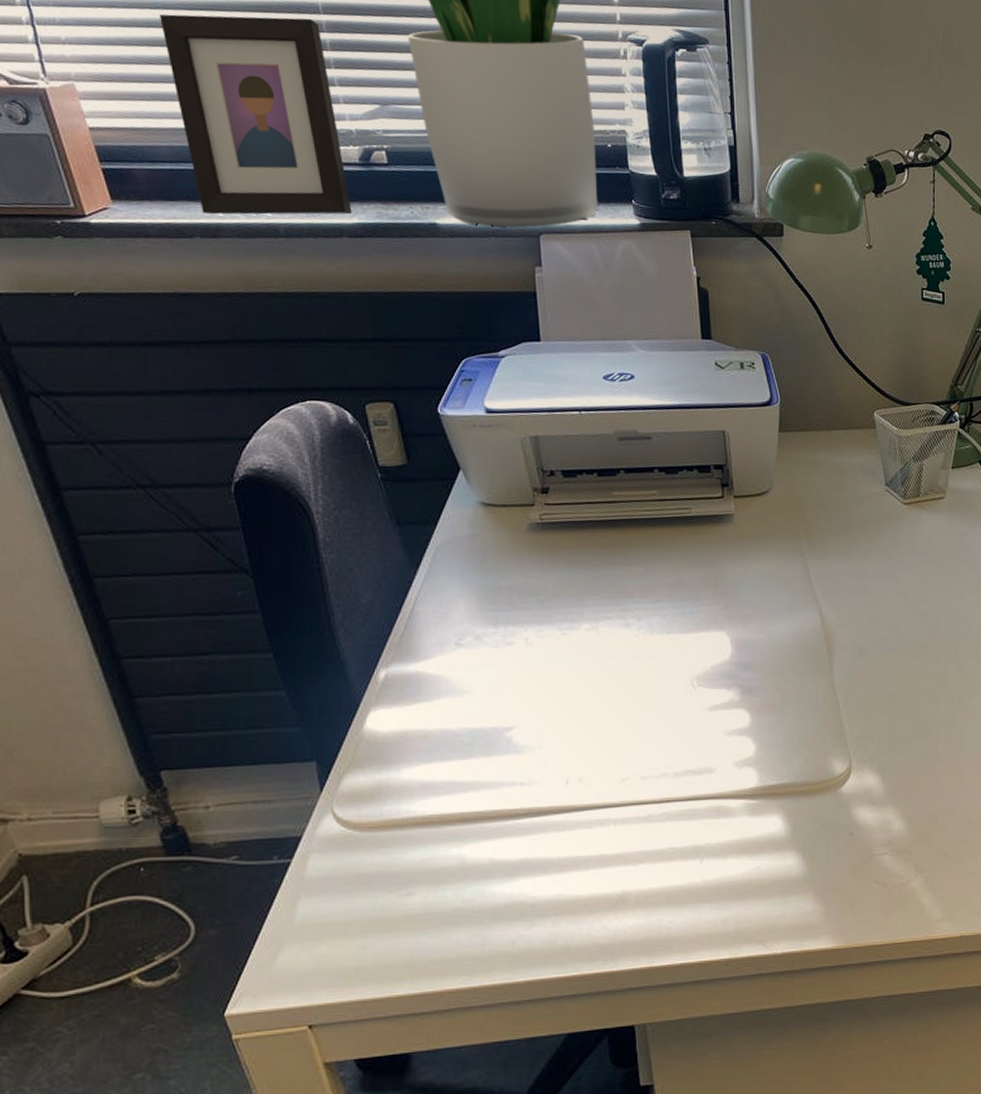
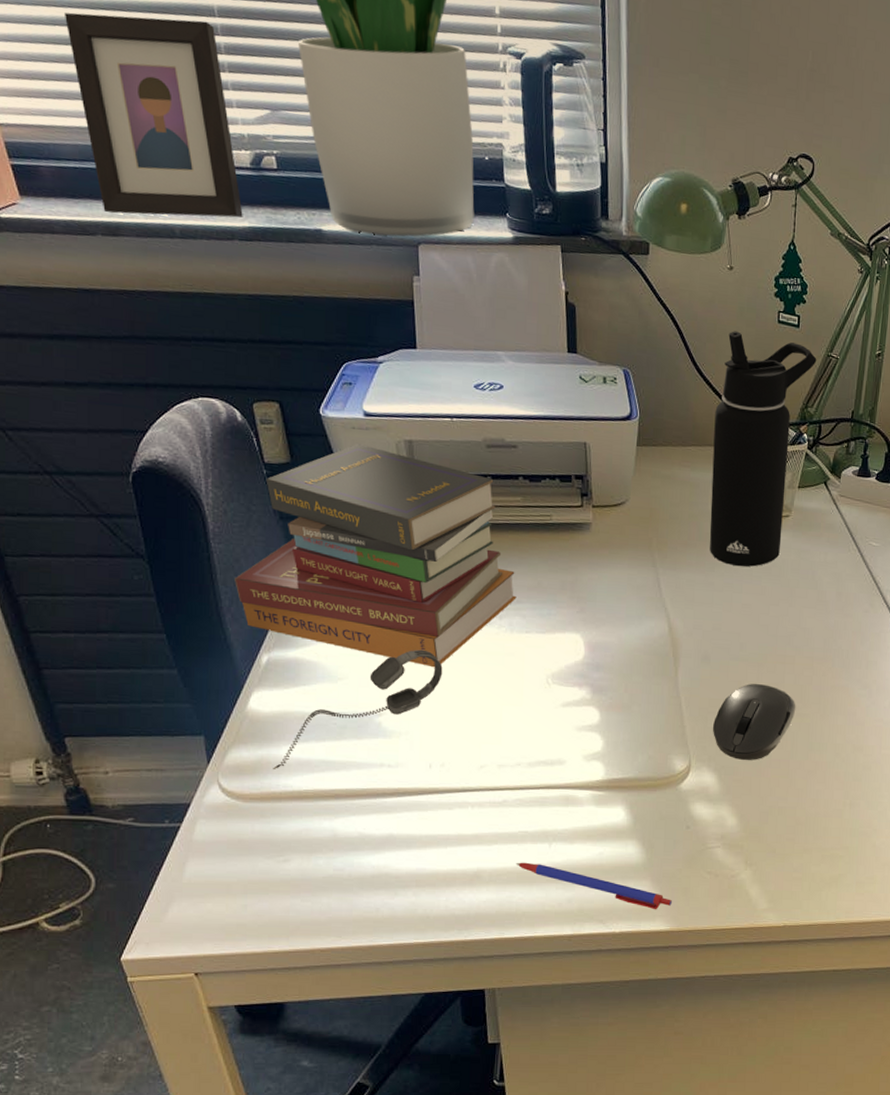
books: none [348,442,656,675] -> present [235,444,517,668]
headphones: none [393,656,578,794] -> present [273,649,443,769]
pen: none [664,881,838,927] -> present [516,862,672,910]
water bottle: none [860,310,964,552] -> present [709,331,817,567]
computer mouse: none [874,676,962,758] -> present [713,684,796,760]

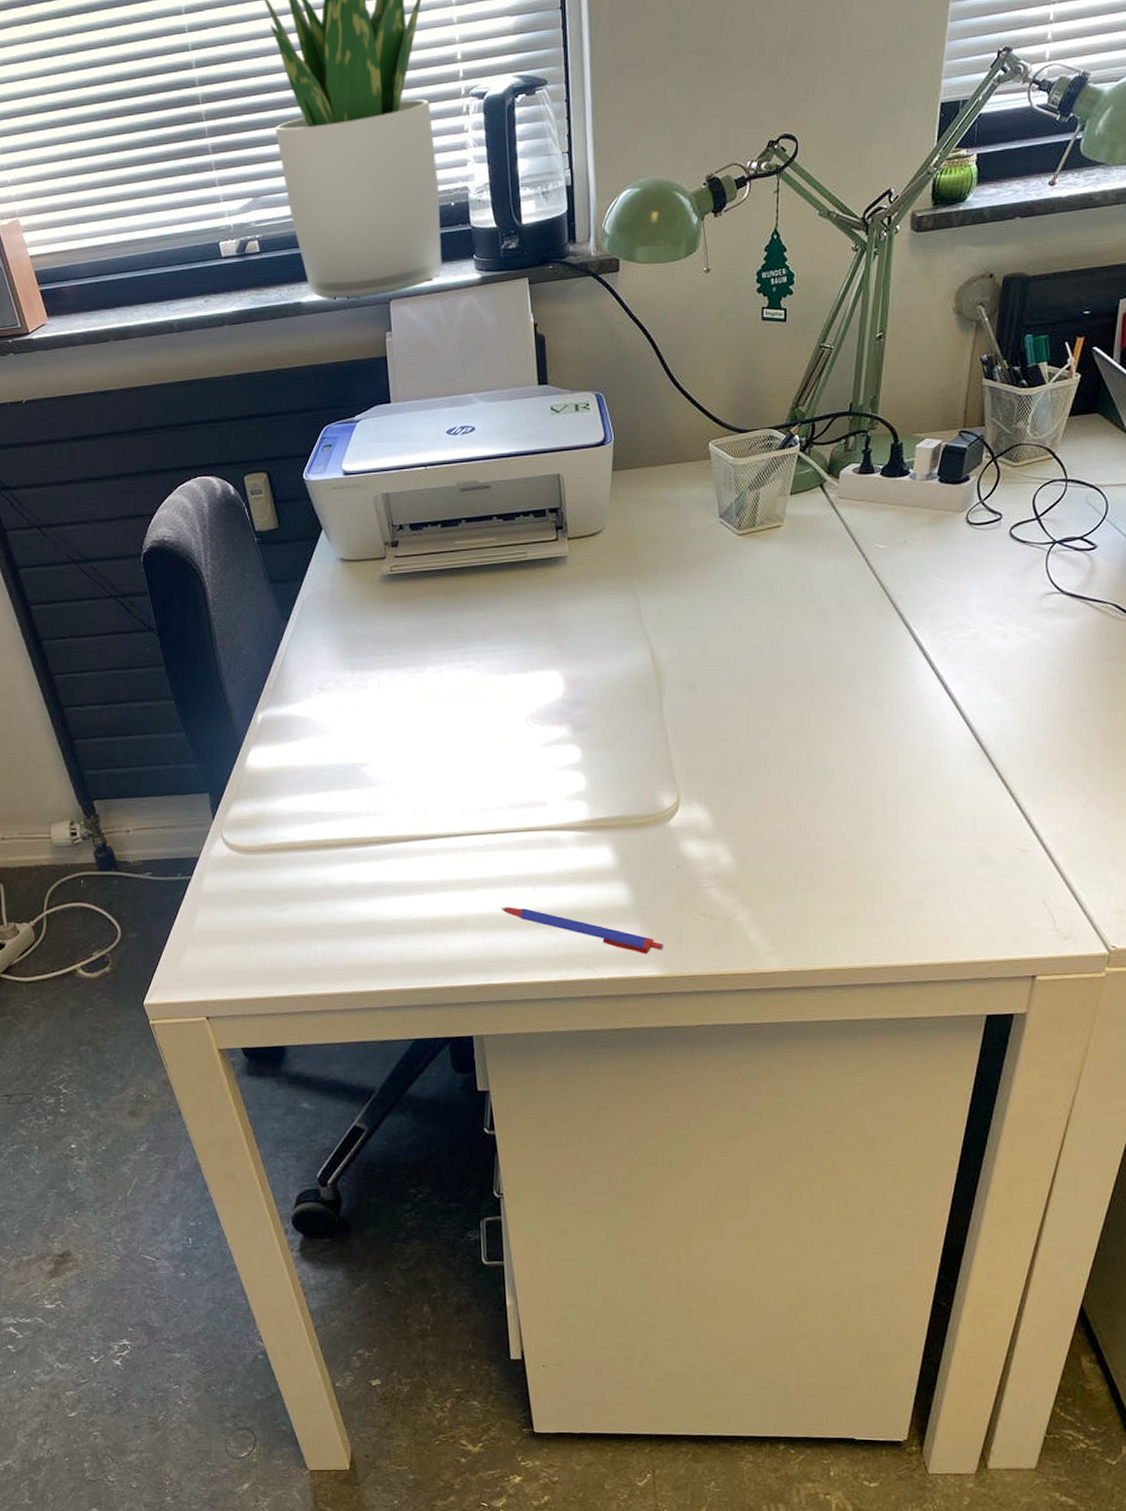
picture frame: present [65,12,243,218] -> none [80,127,231,319]
books: present [235,444,517,668] -> none [232,503,494,715]
headphones: present [273,649,443,769] -> none [270,698,424,822]
water bottle: present [709,331,817,567] -> none [692,336,807,585]
computer mouse: present [713,684,796,760] -> none [703,710,795,792]

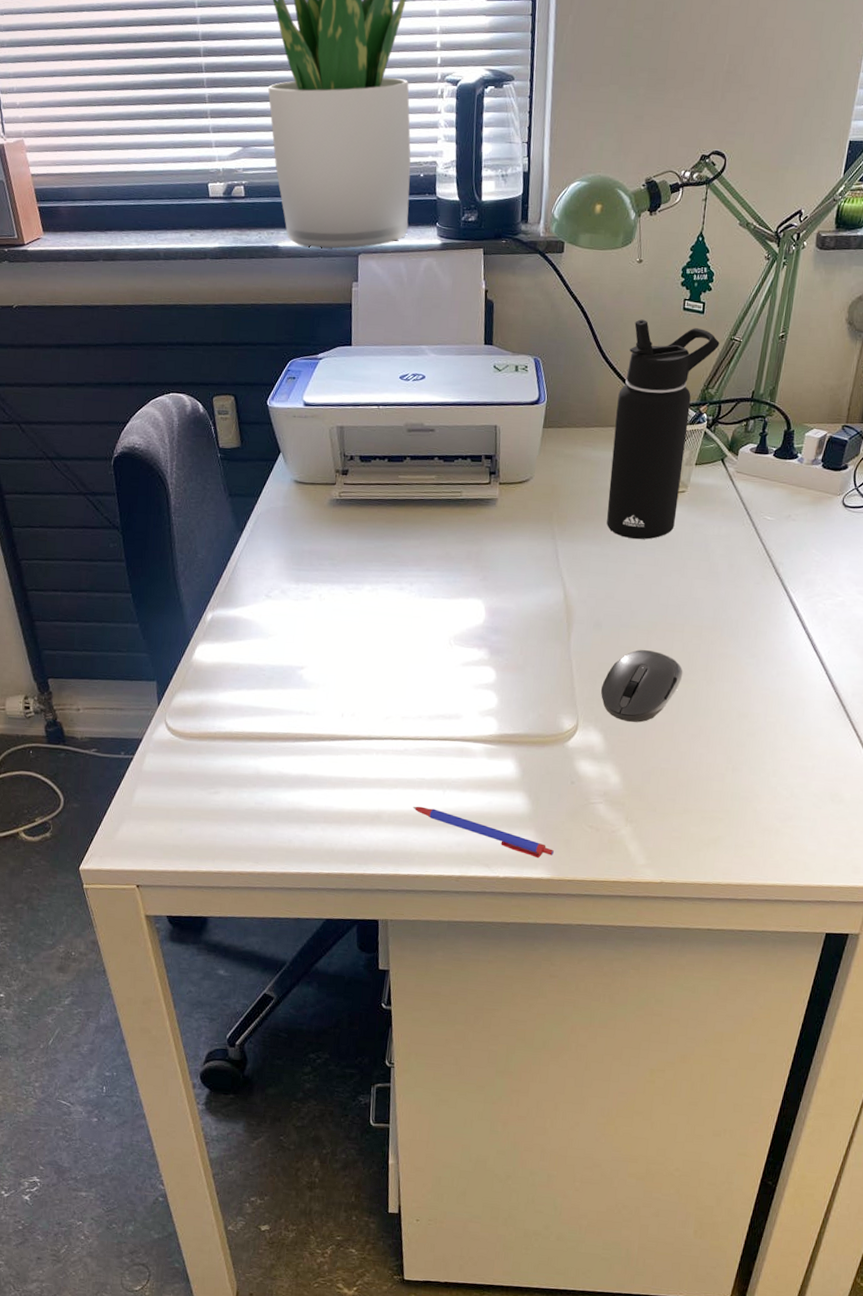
water bottle: none [692,336,807,585] -> present [606,319,720,539]
computer mouse: none [703,710,795,792] -> present [601,650,683,723]

